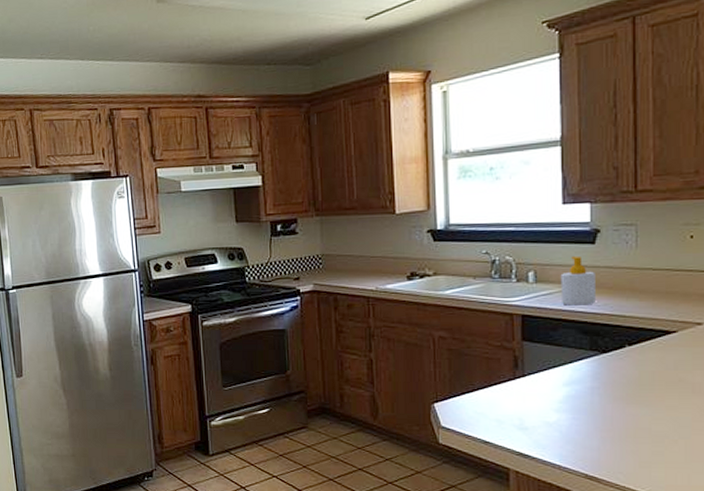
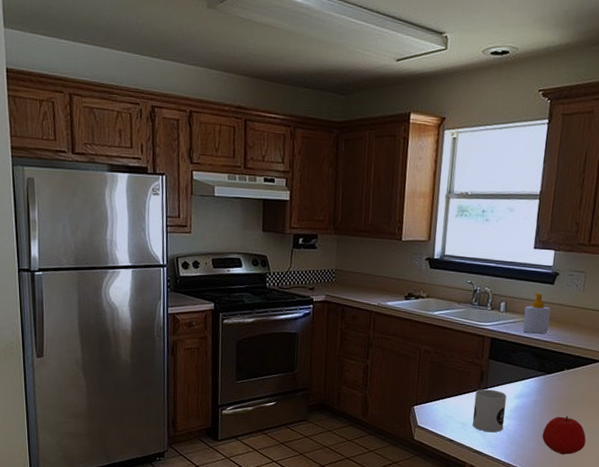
mug: none [510,377,553,430] -> present [472,389,507,433]
apple: none [606,403,670,453] -> present [542,416,586,455]

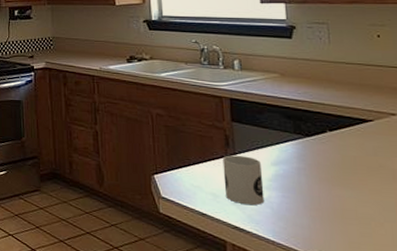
soap bottle: present [522,292,551,334] -> none [263,48,296,92]
apple: present [542,416,586,455] -> none [315,186,376,234]

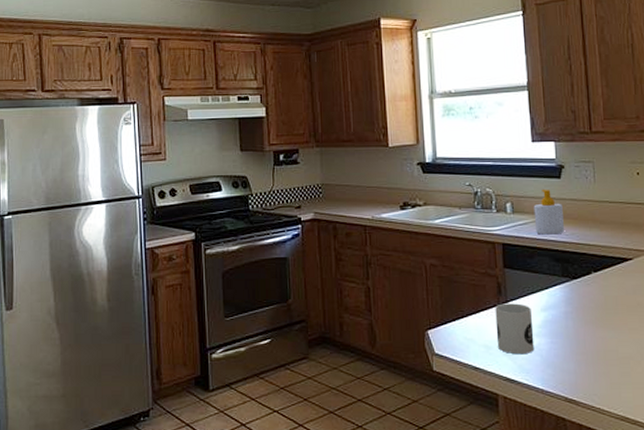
soap bottle: none [263,48,296,92] -> present [533,189,564,235]

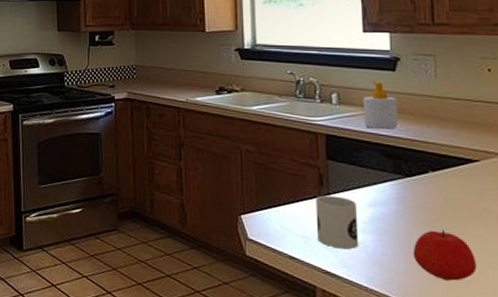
apple: none [580,327,634,375] -> present [413,230,477,281]

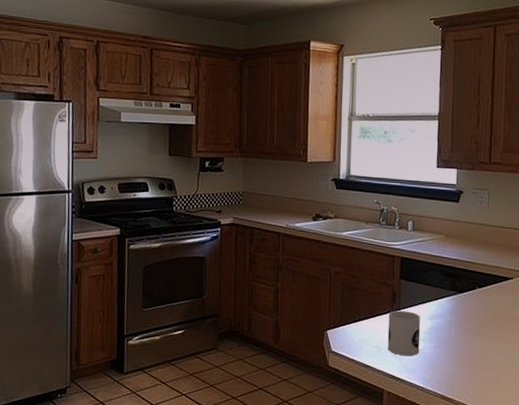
soap bottle: present [363,81,397,129] -> none [431,211,458,252]
apple: present [413,230,477,281] -> none [459,336,504,378]

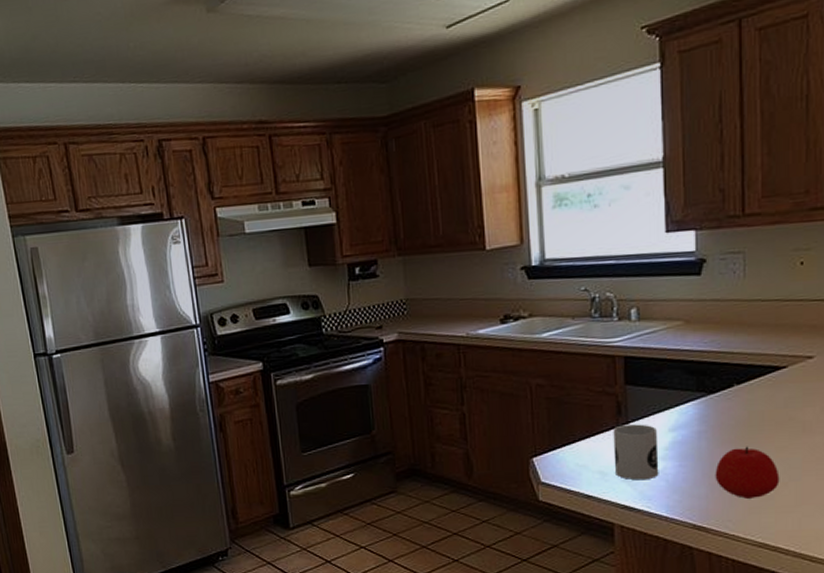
apple: none [459,336,504,378] -> present [715,446,780,499]

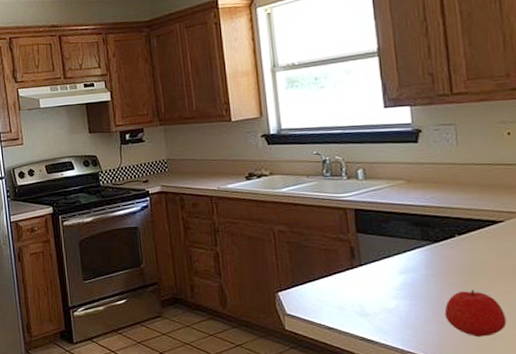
mug: present [613,424,659,480] -> none [348,267,393,316]

